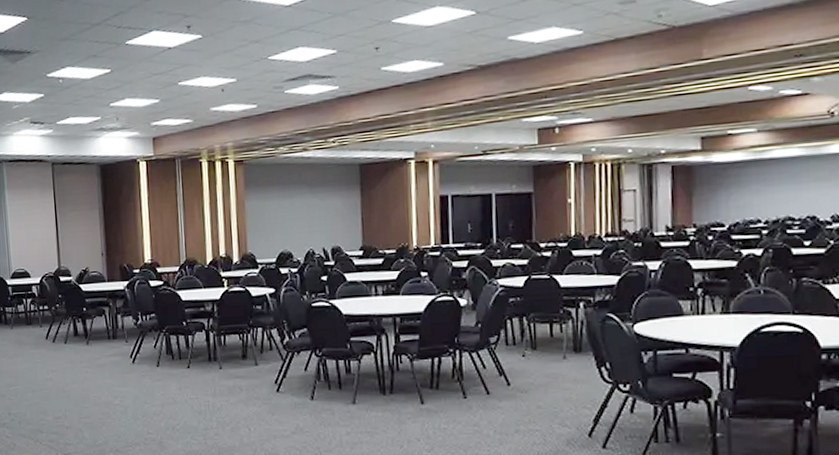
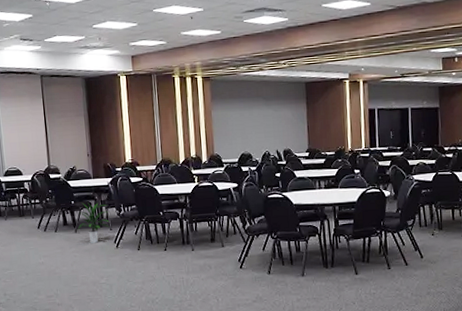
indoor plant: none [89,310,124,357] -> present [78,202,109,243]

